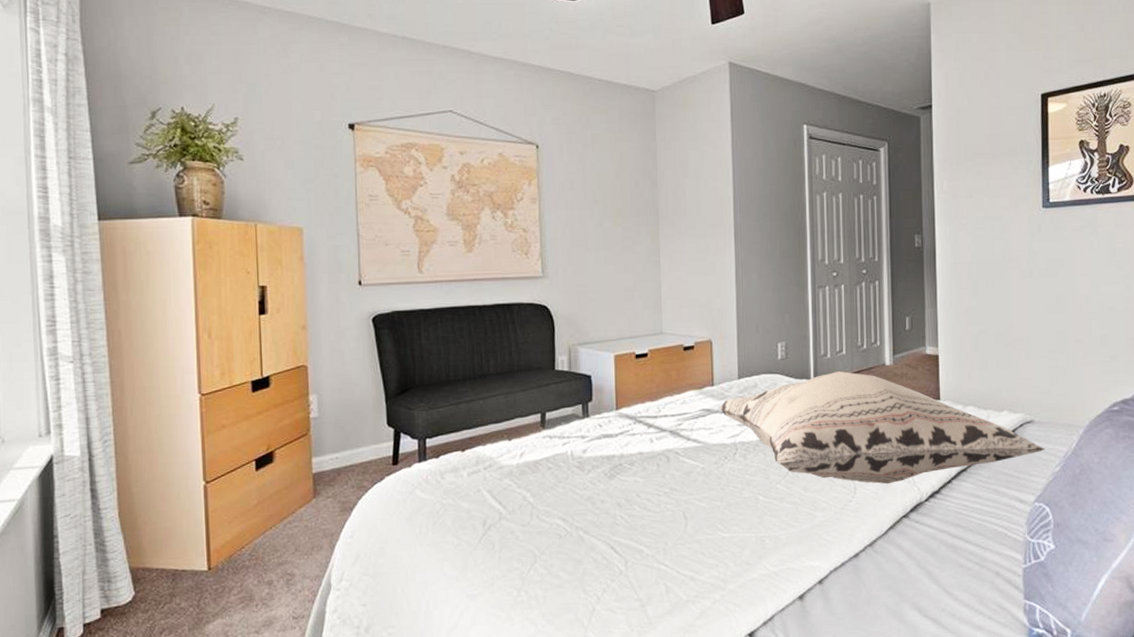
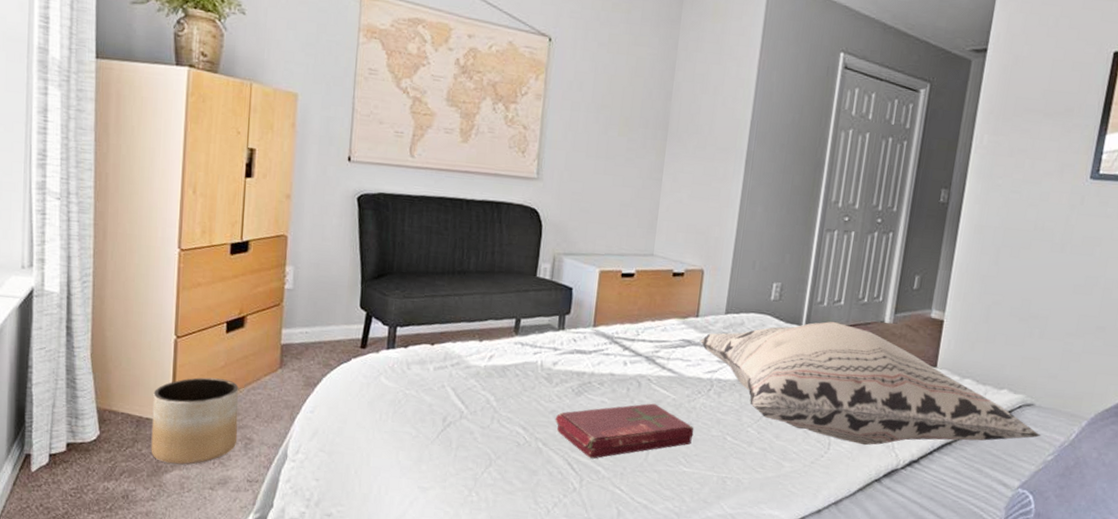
planter: none [187,517,278,614] -> present [151,377,239,465]
book: none [592,475,727,539] -> present [555,403,694,459]

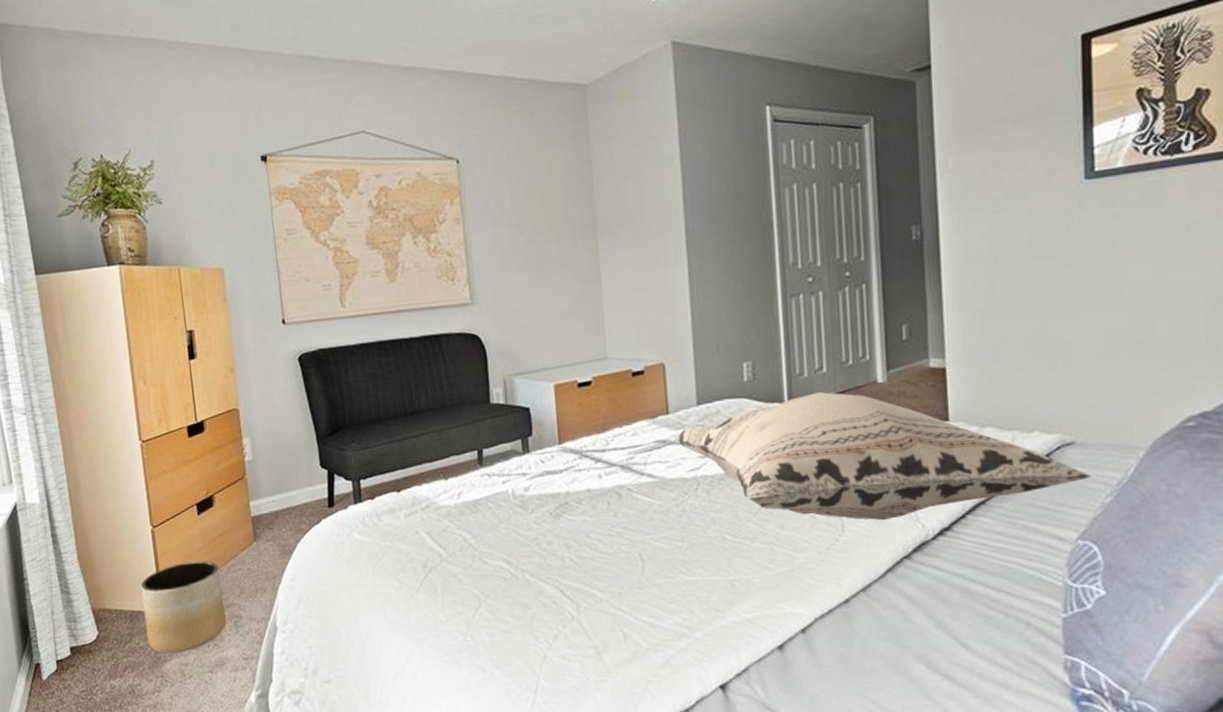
book: present [555,403,694,459] -> none [538,513,689,583]

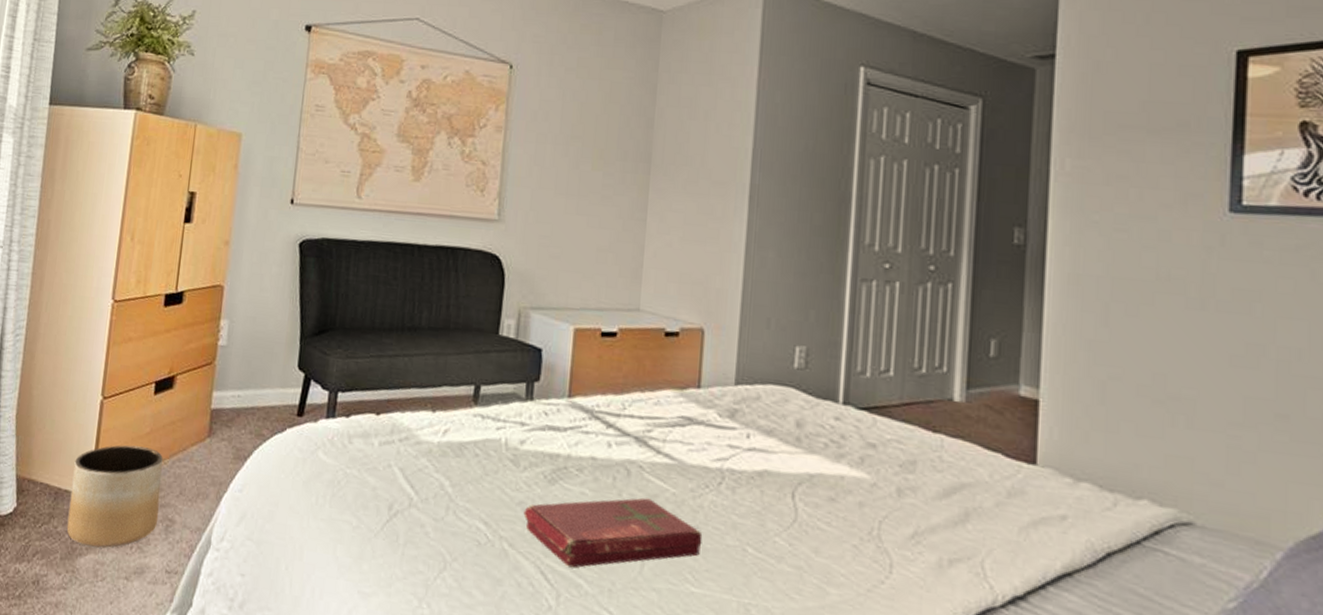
book: none [538,513,689,583] -> present [523,497,703,568]
decorative pillow: present [675,391,1092,521] -> none [703,397,1212,574]

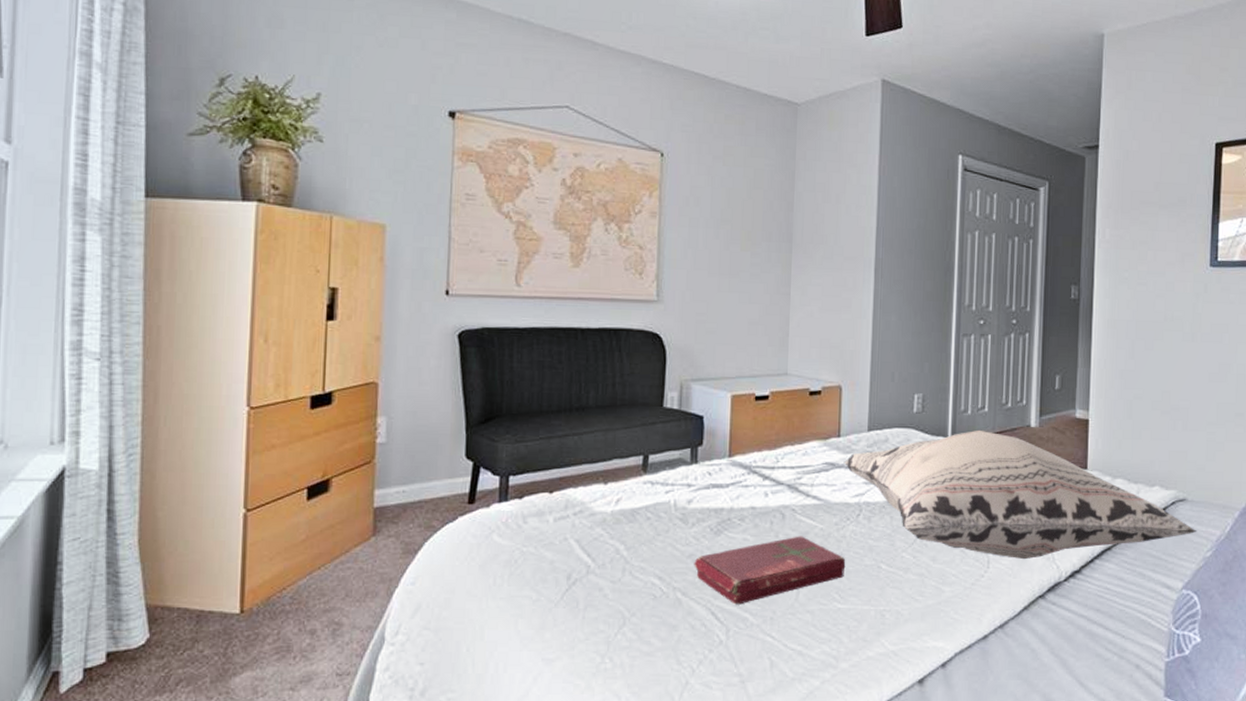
planter: present [66,445,163,548] -> none [215,555,324,665]
decorative pillow: none [703,397,1212,574] -> present [843,429,1197,560]

